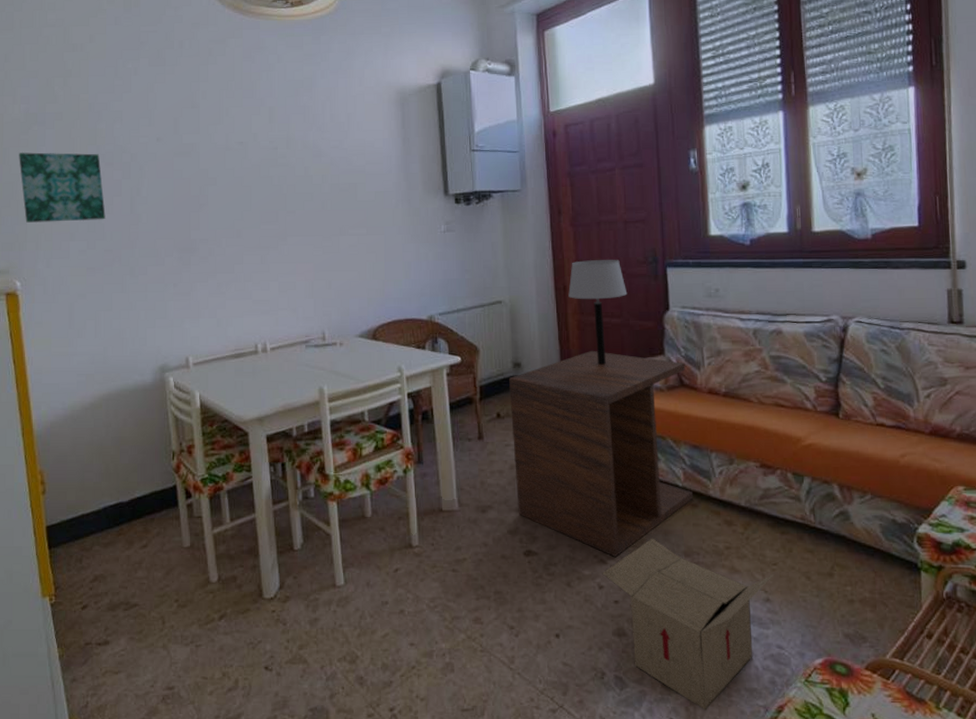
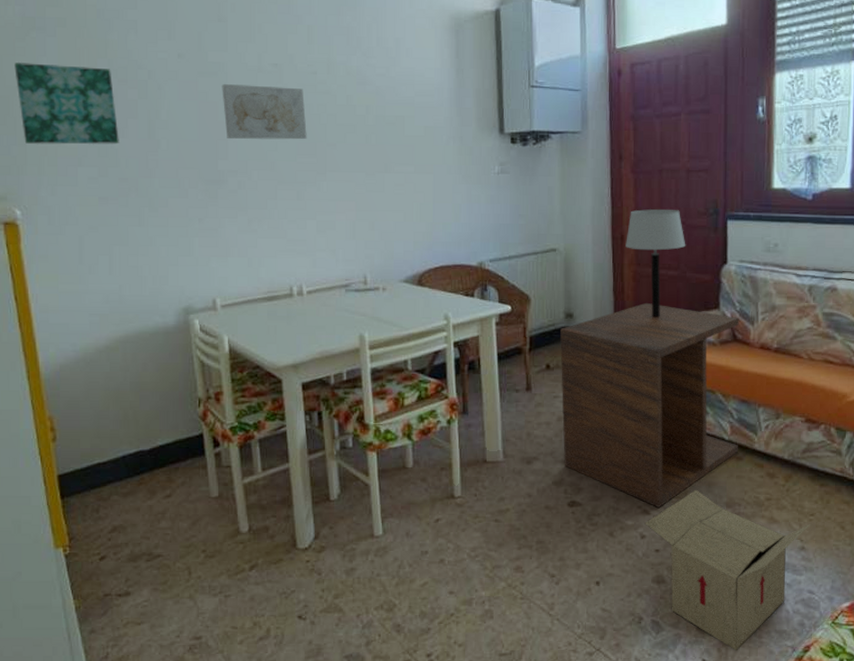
wall art: none [194,162,269,210] -> present [222,84,307,140]

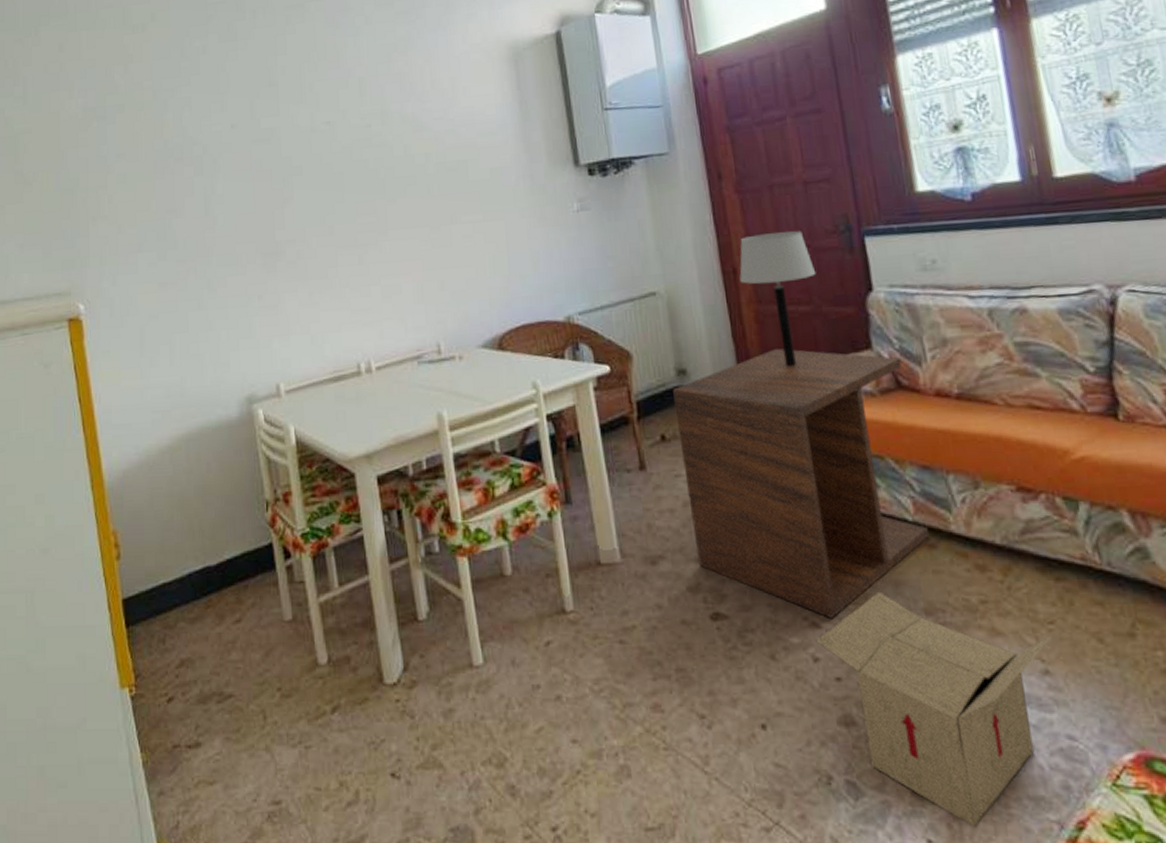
wall art: present [14,61,119,145] -> none [78,149,177,235]
wall art: present [222,84,307,140] -> none [275,144,365,206]

